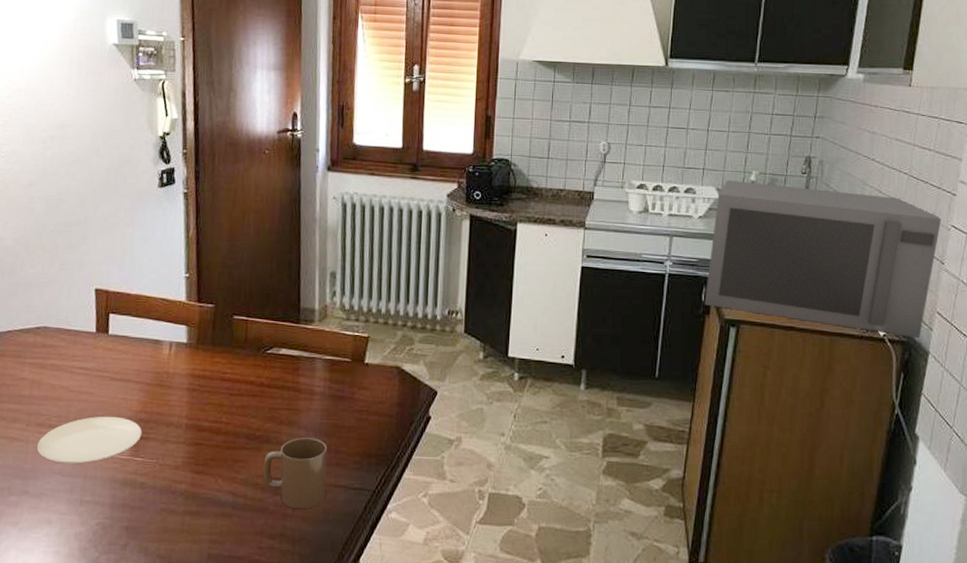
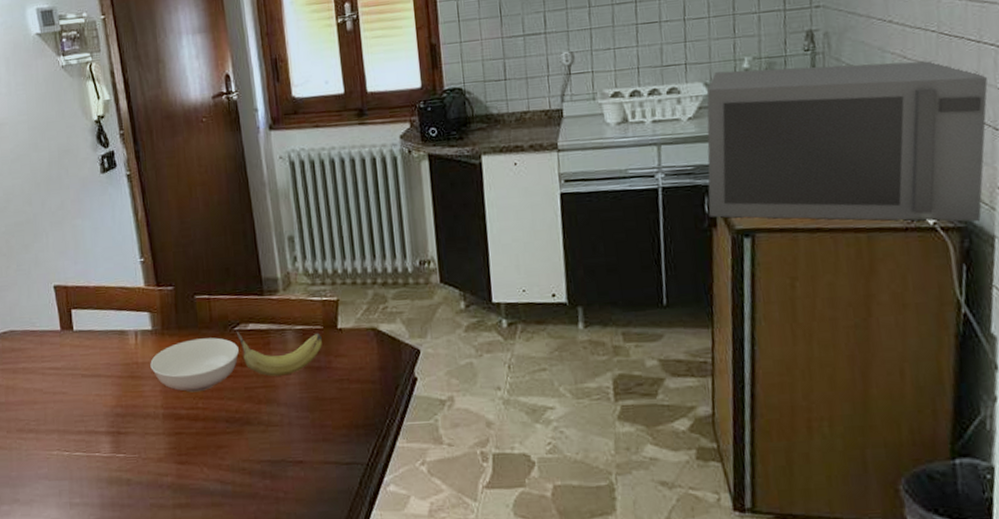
plate: present [36,416,142,465] -> none [20,414,121,468]
bowl: none [180,356,268,407] -> present [150,337,239,393]
mug: present [263,437,328,510] -> none [247,414,317,492]
fruit: none [268,355,349,401] -> present [236,332,322,377]

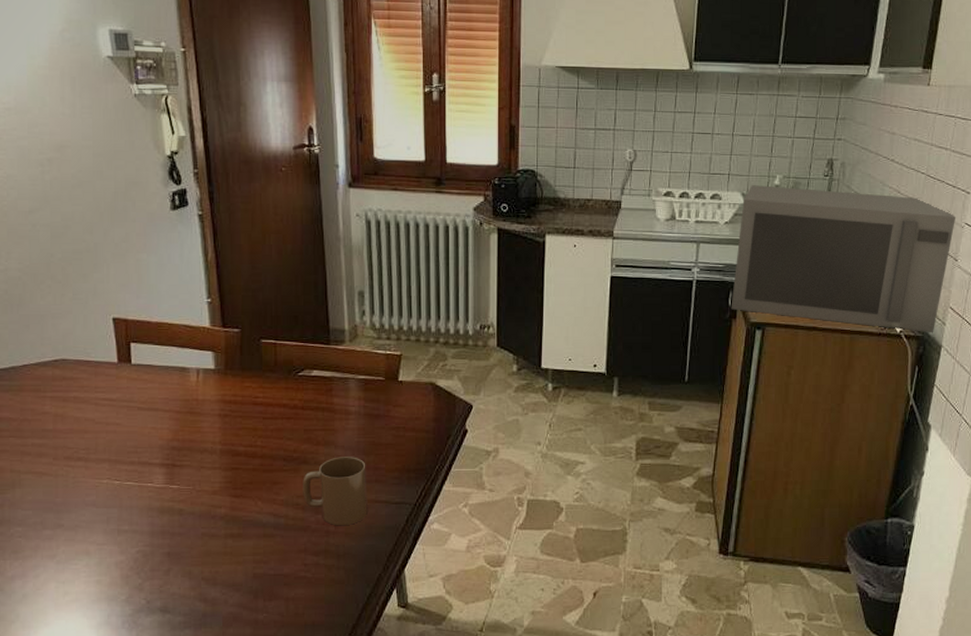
bowl: present [150,337,239,393] -> none [211,381,301,431]
fruit: present [236,332,322,377] -> none [300,377,382,421]
mug: none [247,414,317,492] -> present [303,457,367,526]

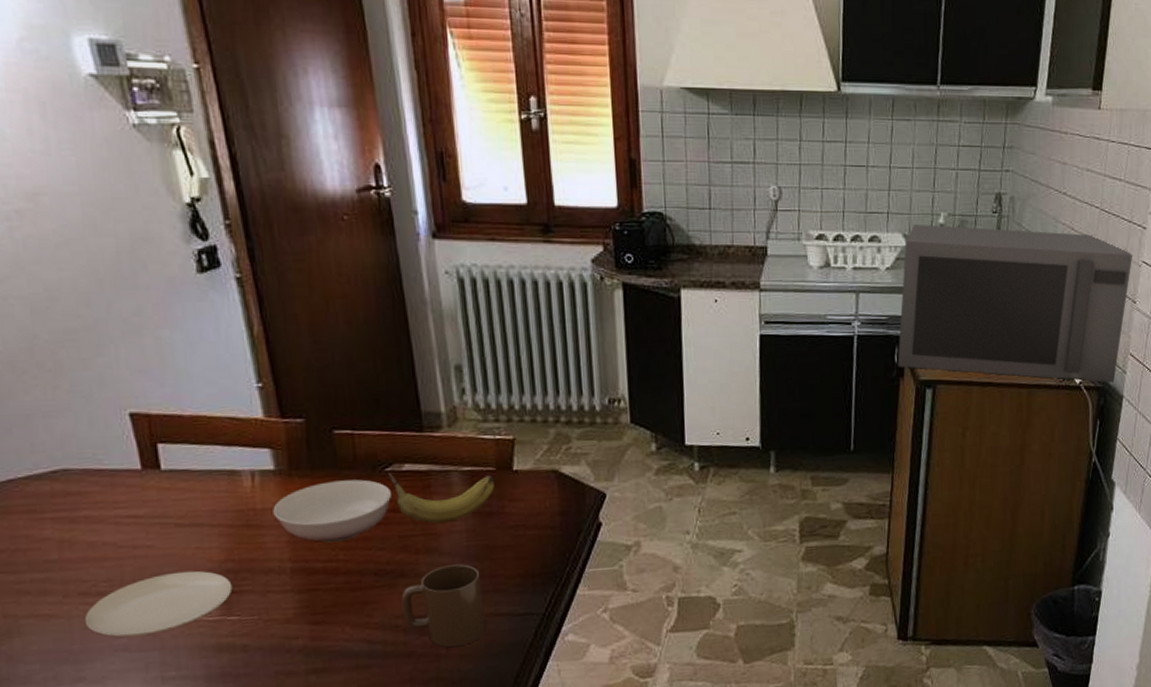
plate: none [66,446,176,496] -> present [84,570,233,638]
bowl: none [211,381,301,431] -> present [273,479,391,543]
fruit: none [300,377,382,421] -> present [387,473,494,523]

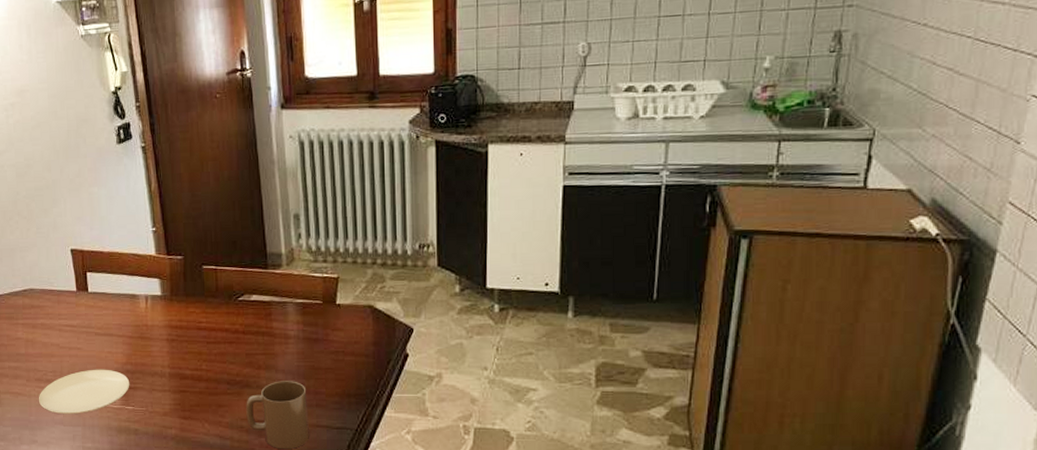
bowl: present [273,479,391,543] -> none [159,306,242,355]
fruit: present [387,473,494,523] -> none [240,302,321,345]
microwave: present [897,225,1133,383] -> none [709,67,1019,236]

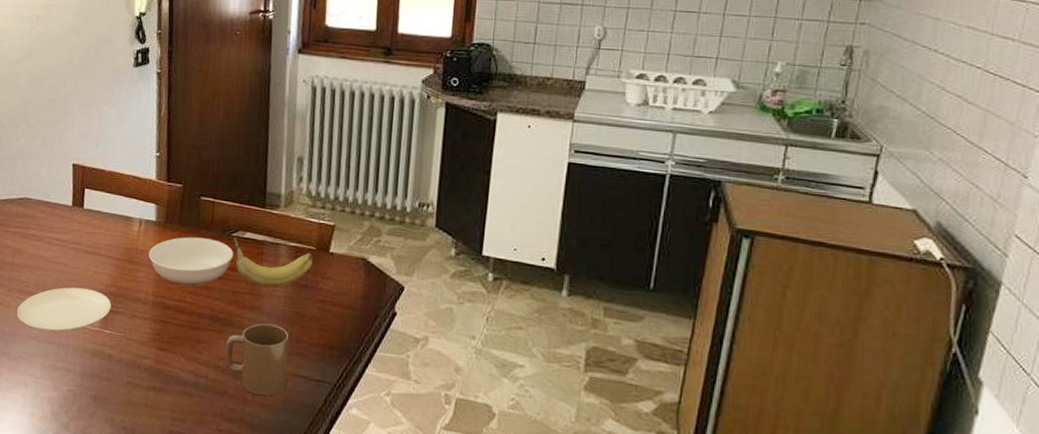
bowl: none [159,306,242,355] -> present [148,236,233,287]
fruit: none [240,302,321,345] -> present [233,238,313,287]

